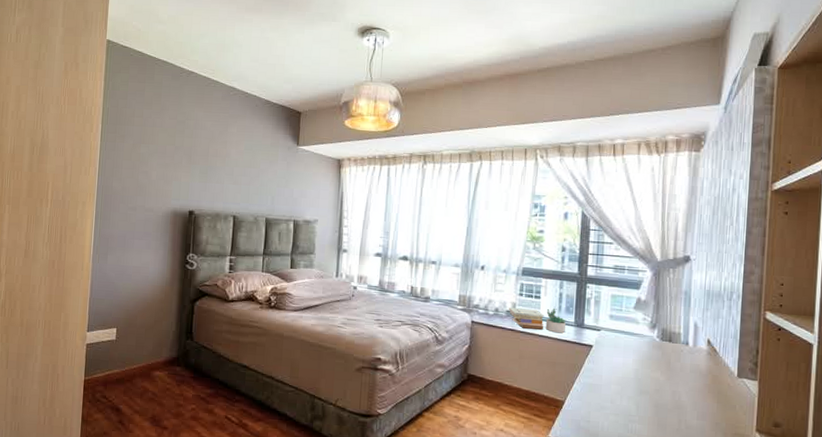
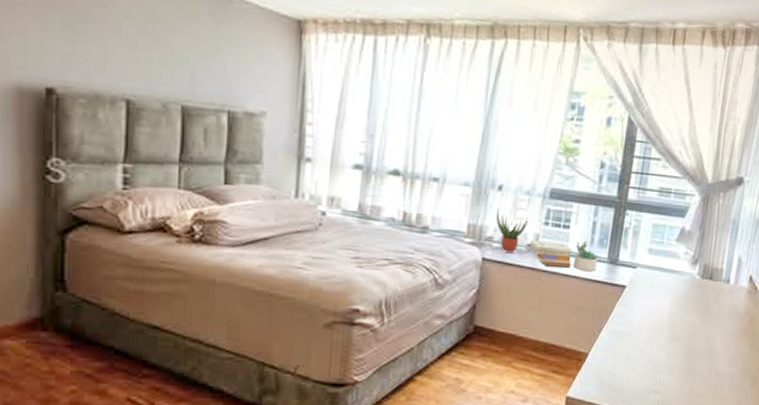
potted plant: none [480,283,507,317] -> present [495,208,529,252]

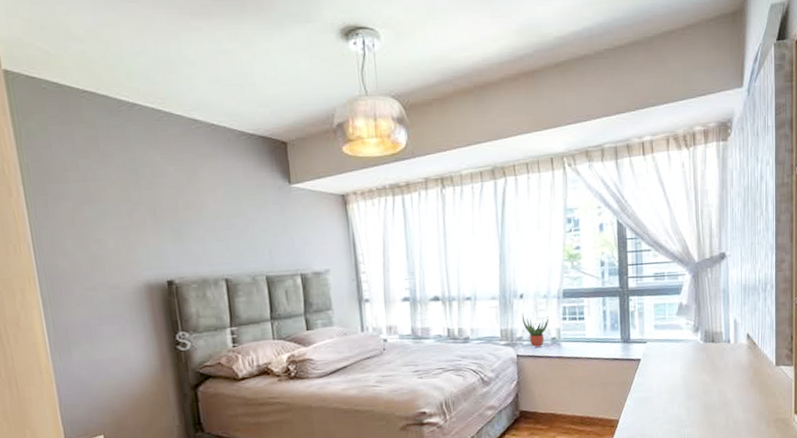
books: present [529,240,573,268] -> none [553,332,591,354]
succulent plant: present [573,241,599,272] -> none [592,328,613,353]

